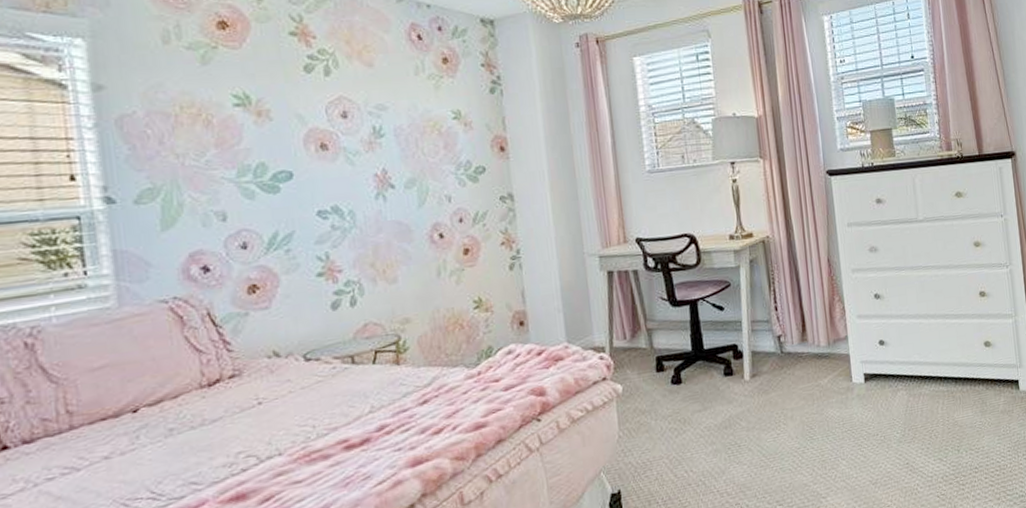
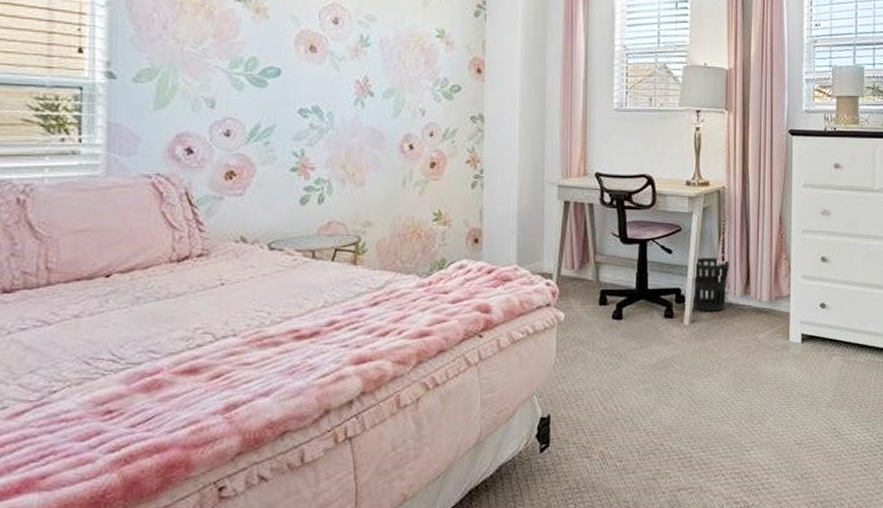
wastebasket: none [748,308,784,365] -> present [692,257,730,312]

